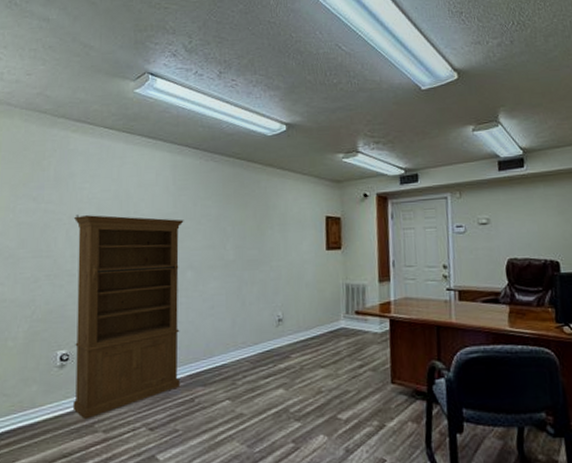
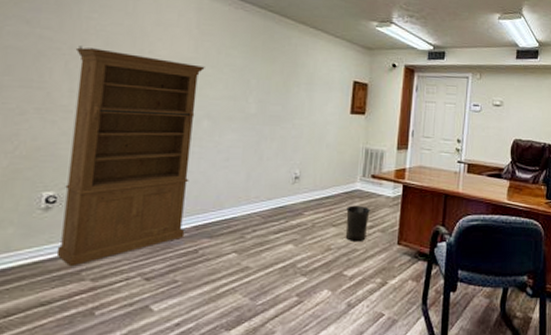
waste bin: none [333,344,358,384] -> present [345,205,370,243]

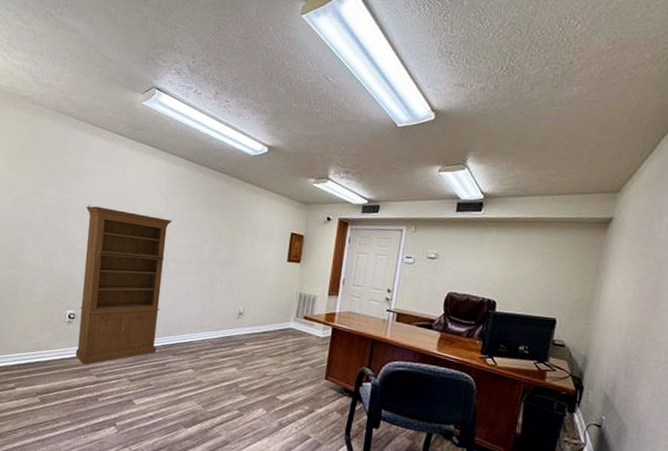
waste bin: present [345,205,370,243] -> none [279,341,302,373]

